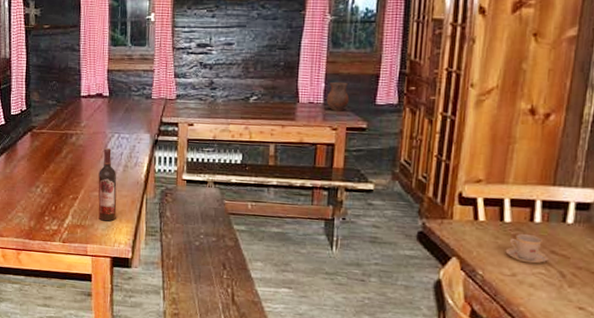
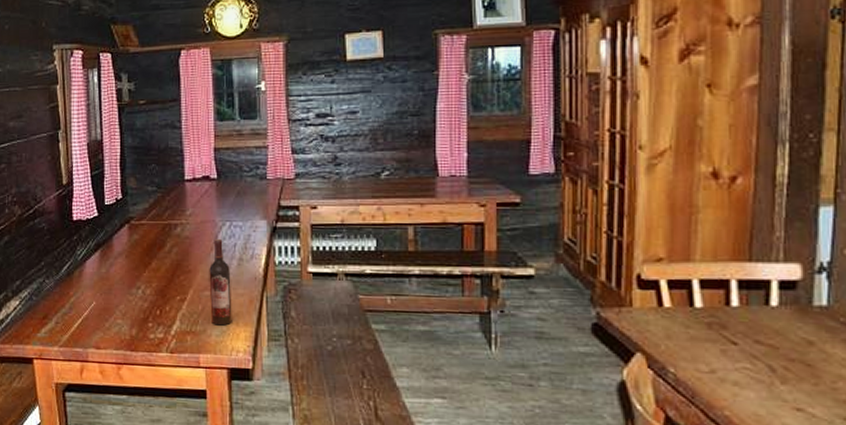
ceramic pitcher: present [326,81,350,111] -> none [470,150,498,184]
teacup: present [505,234,549,264] -> none [699,321,753,357]

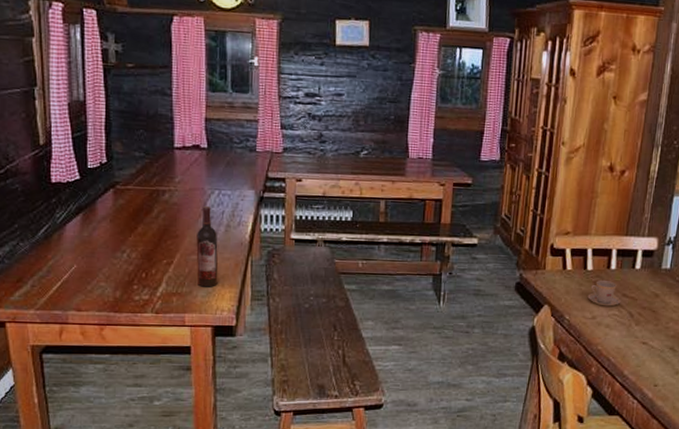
teacup: none [699,321,753,357] -> present [587,280,621,307]

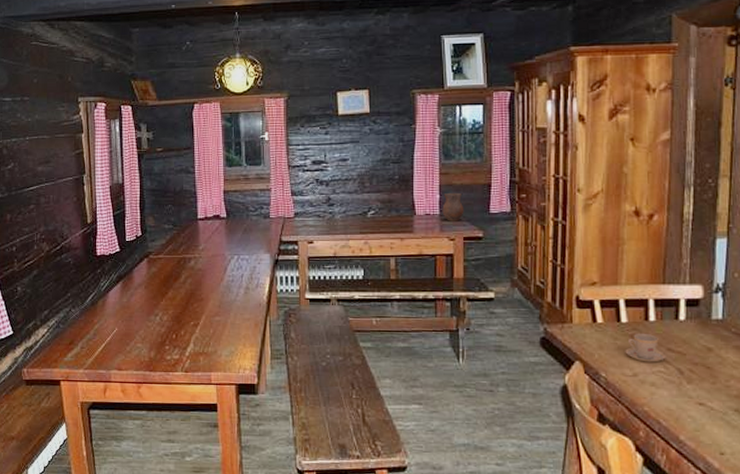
wine bottle: present [196,205,219,287] -> none [219,270,240,347]
ceramic pitcher: none [435,137,457,167] -> present [442,192,464,221]

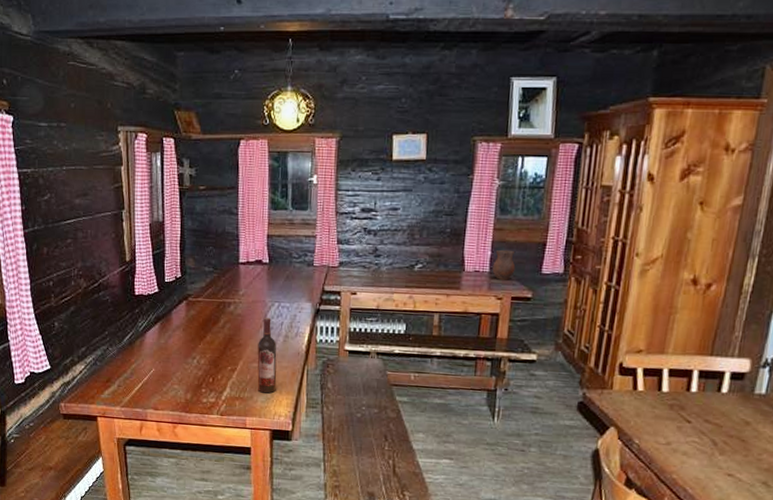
wine bottle: none [219,270,240,347] -> present [257,317,277,394]
teacup: present [625,334,666,362] -> none [661,403,703,433]

